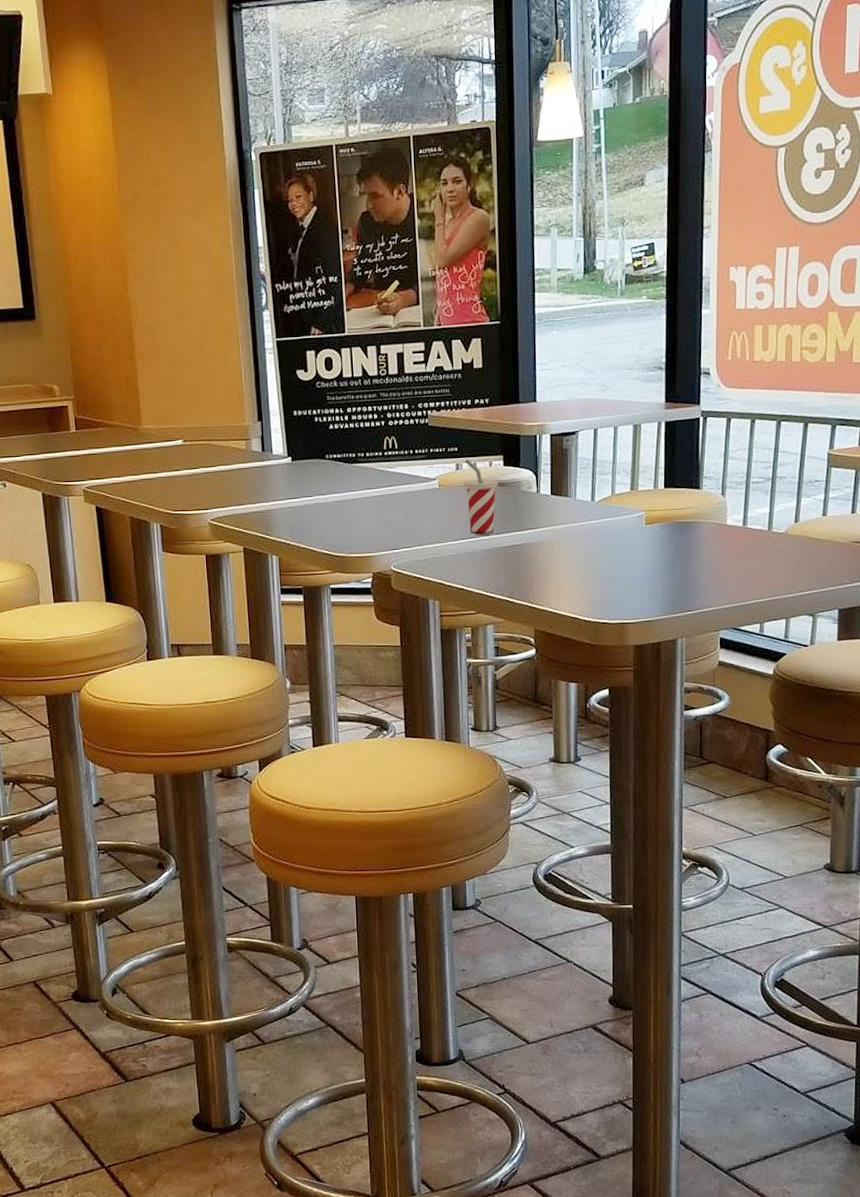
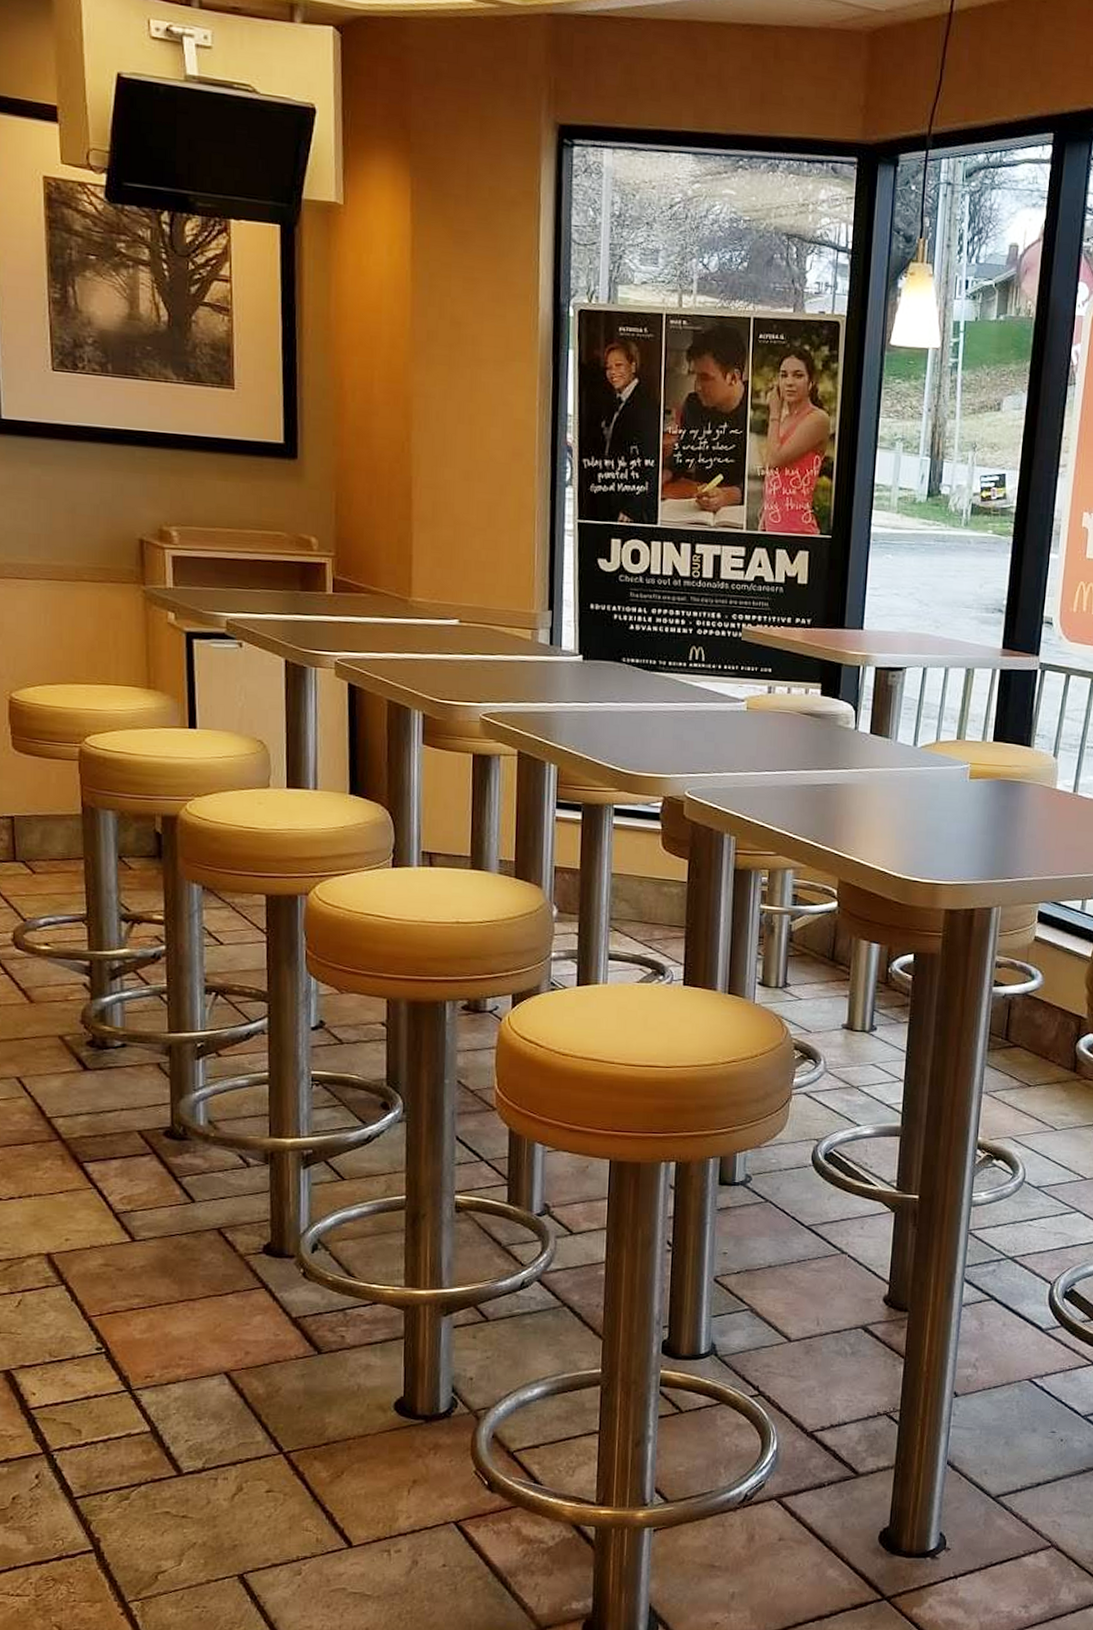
beverage cup: present [464,459,498,535] -> none [775,682,813,769]

